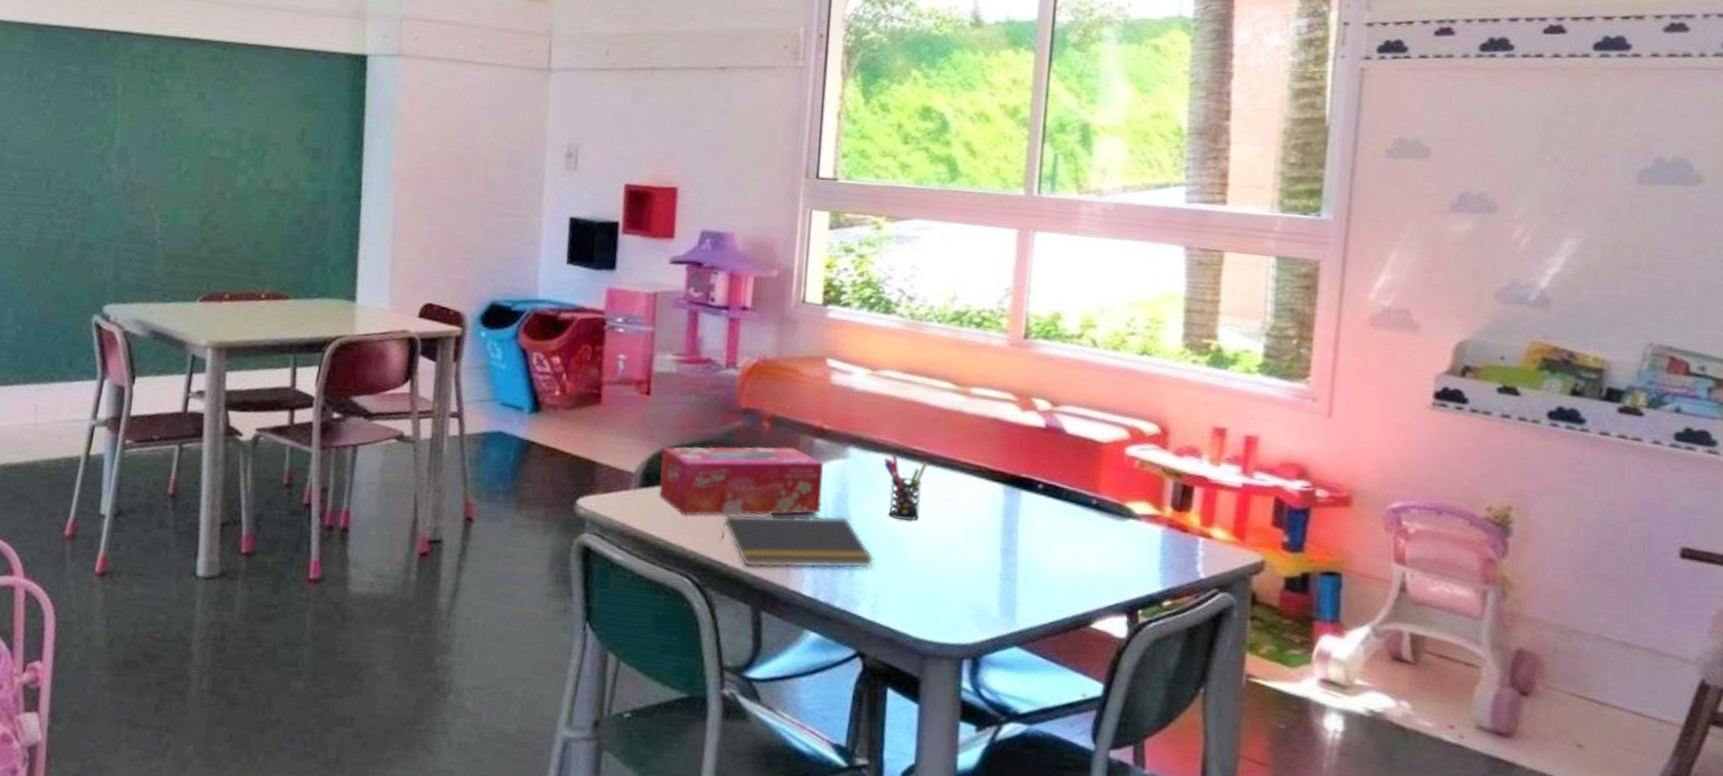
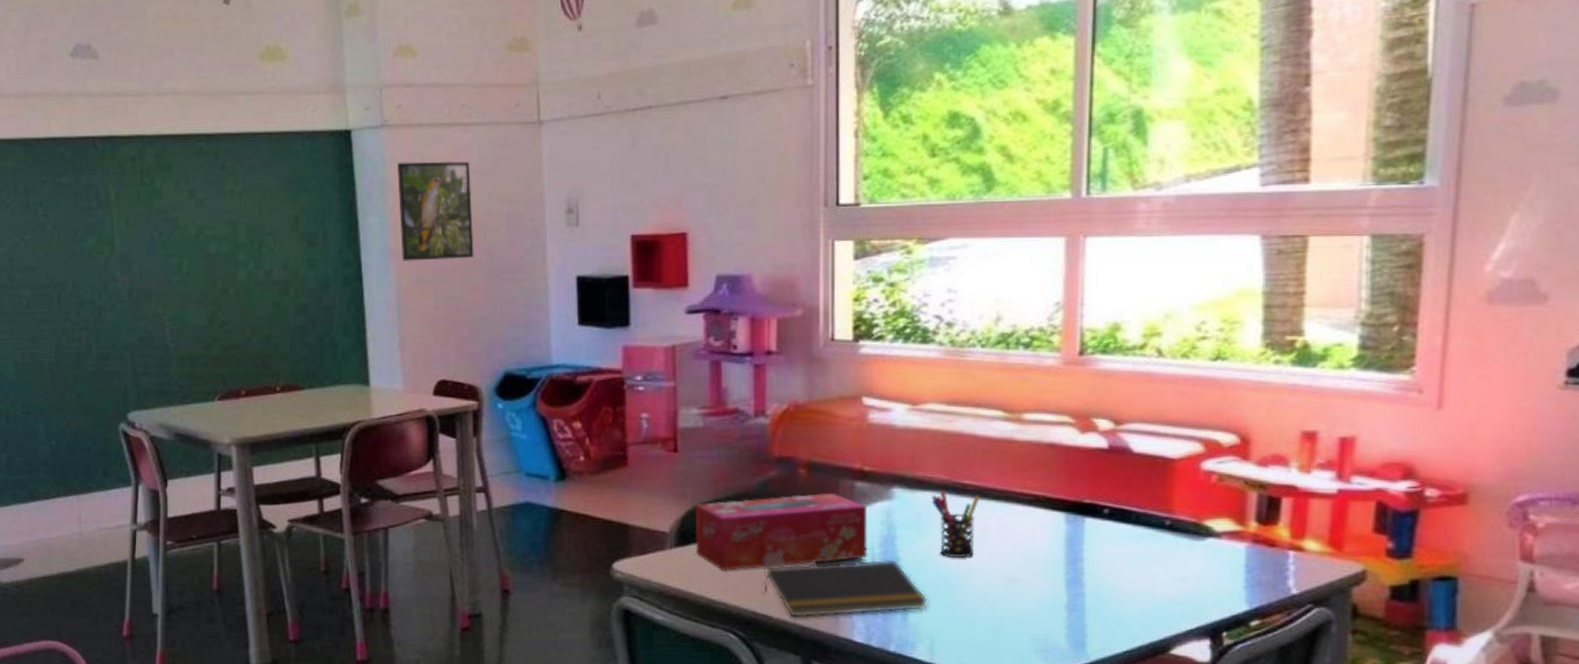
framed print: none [403,91,479,189] -> present [397,161,474,261]

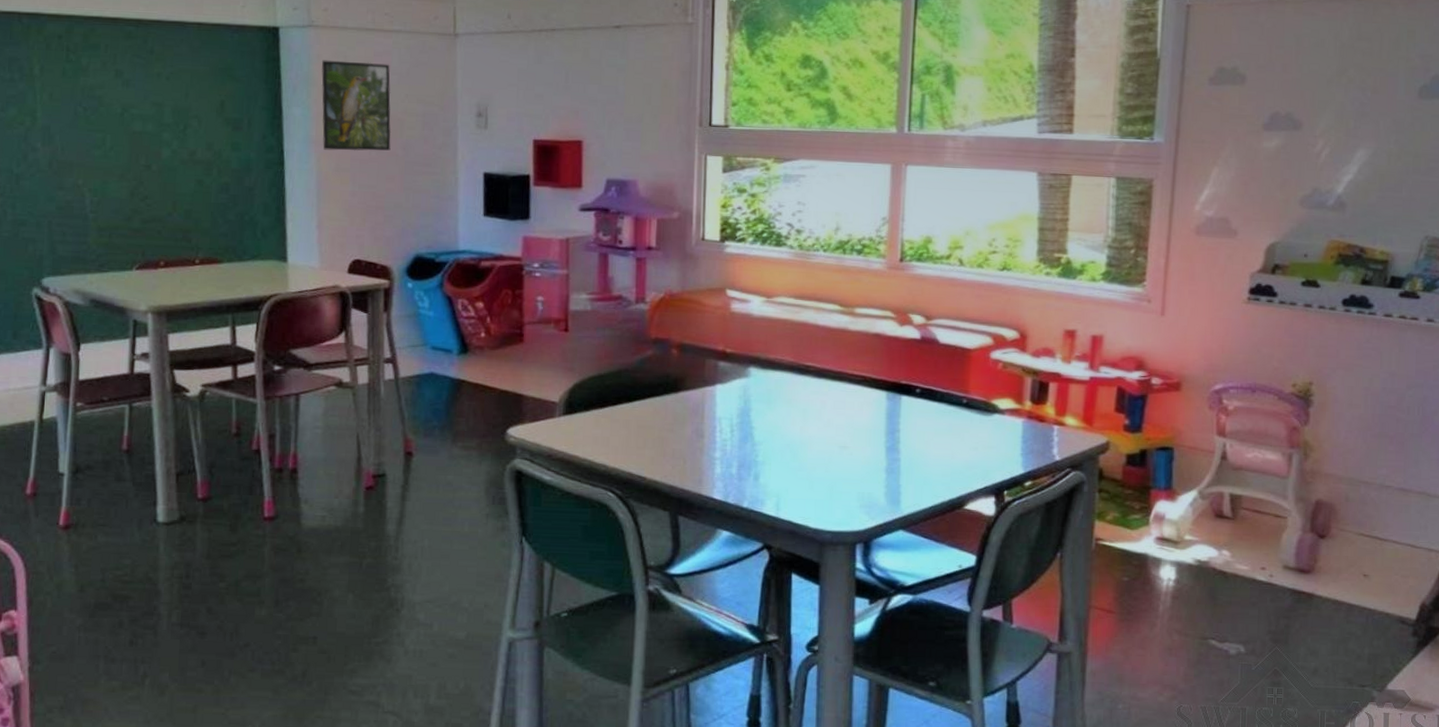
tissue box: present [695,492,868,572] -> none [581,370,728,438]
notepad: present [764,559,928,618] -> none [640,428,776,479]
pen holder: present [931,490,980,559] -> none [780,371,820,429]

